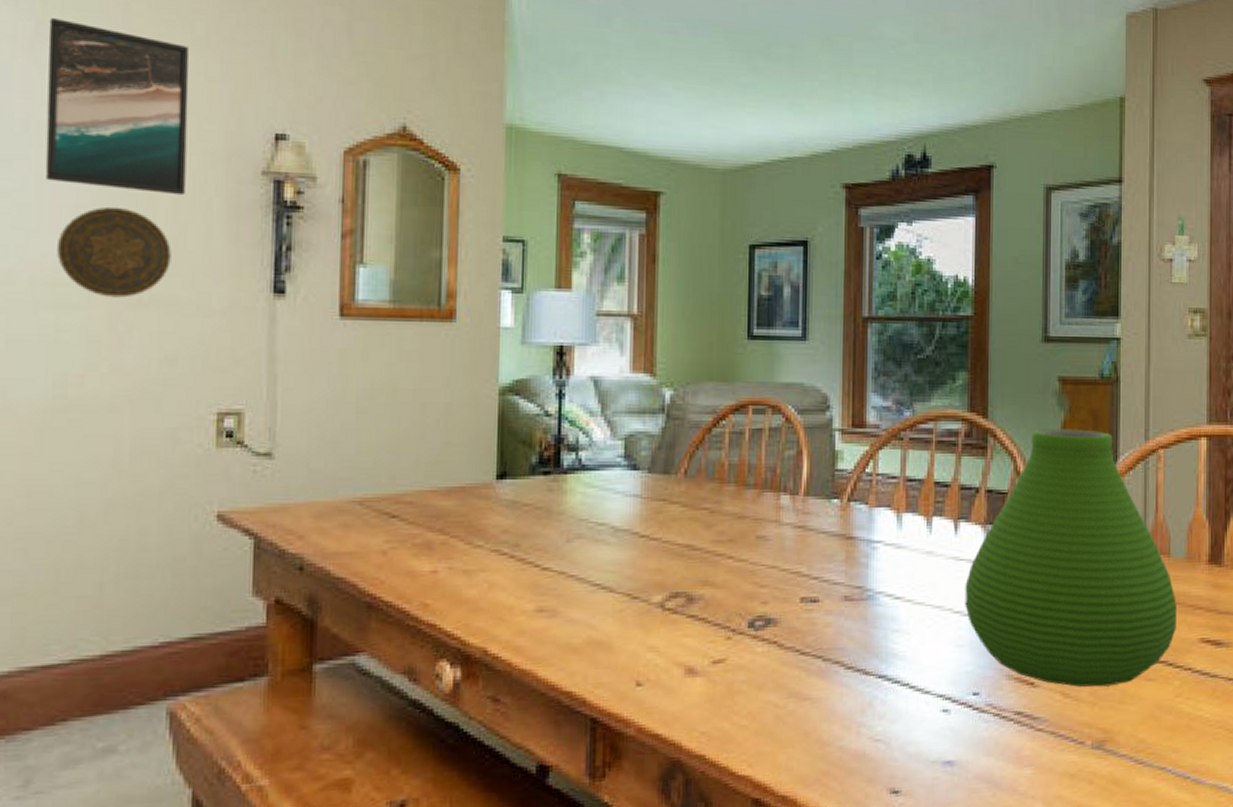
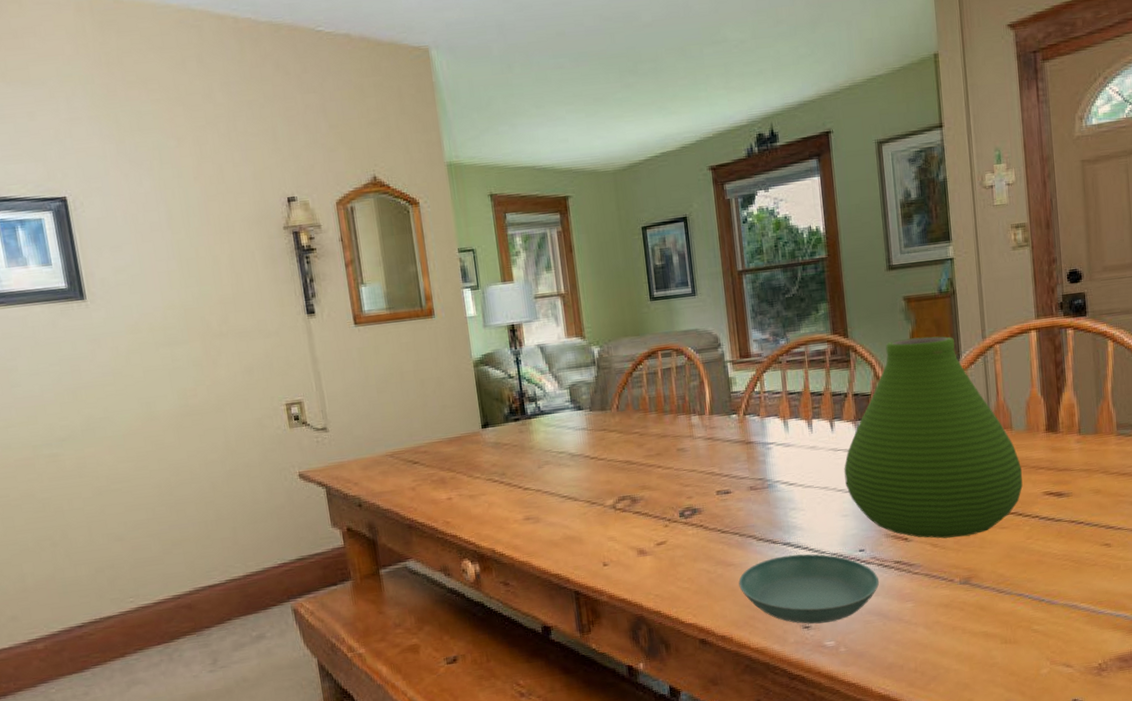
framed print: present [45,17,190,196] -> none [124,138,236,257]
decorative plate: present [57,206,171,298] -> none [161,267,236,333]
saucer: none [814,691,994,789] -> present [738,553,880,624]

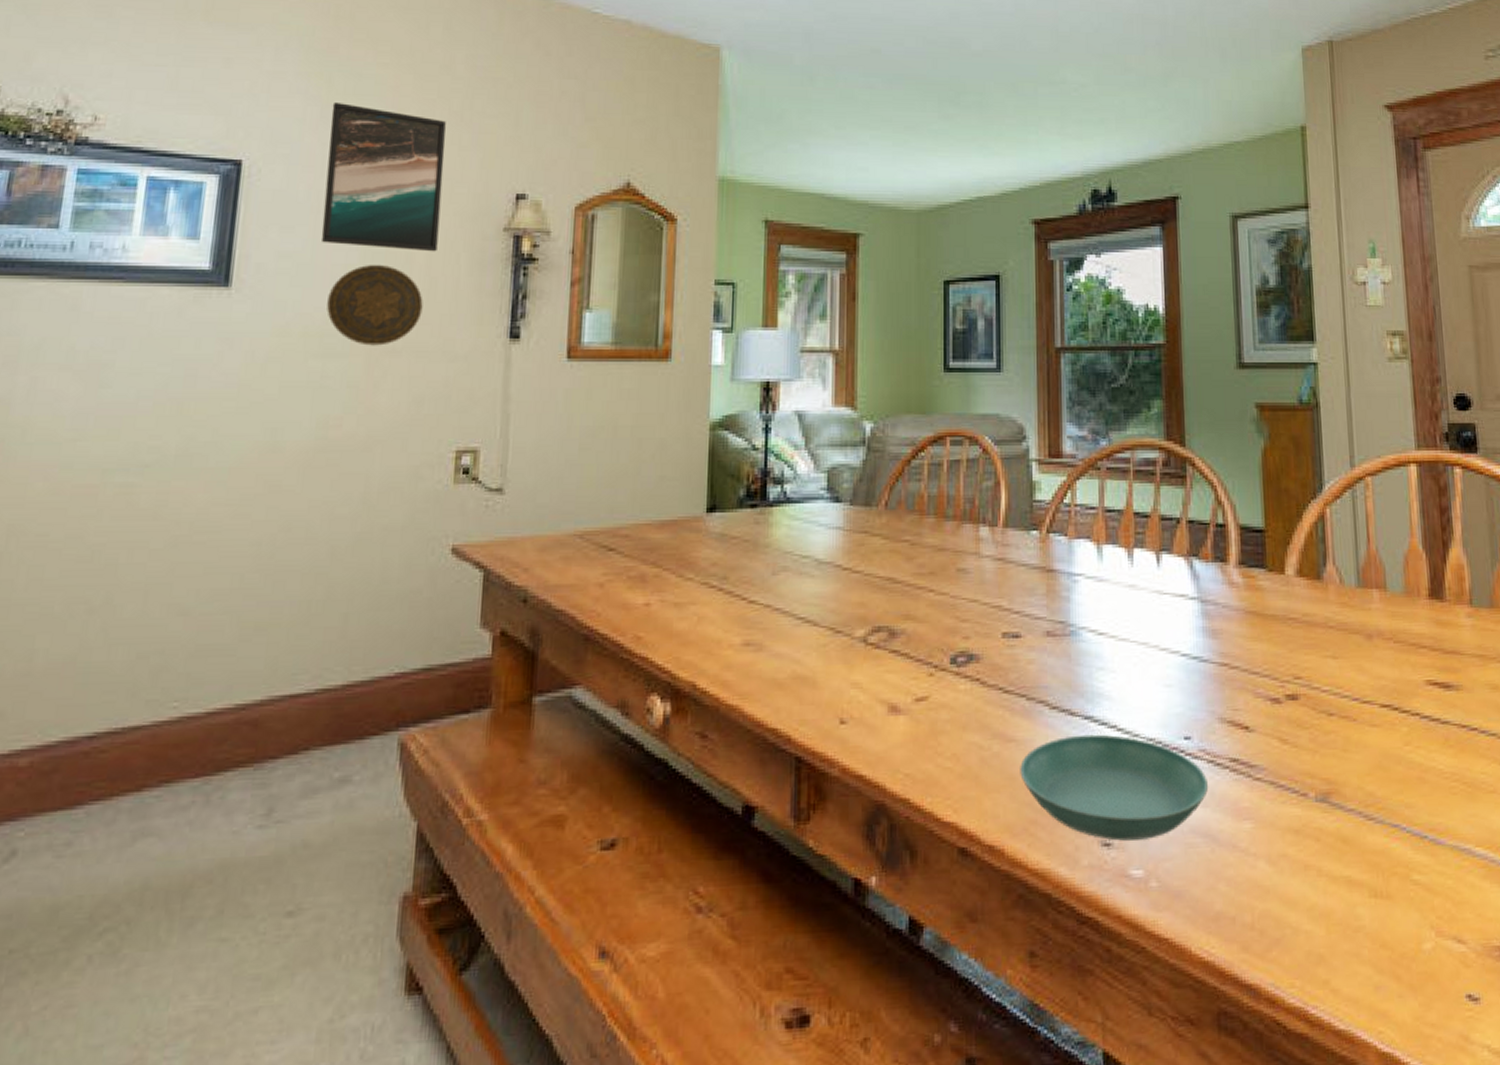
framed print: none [124,138,236,257] -> present [320,101,446,252]
decorative plate: none [161,267,236,333] -> present [327,264,423,346]
vase: present [844,336,1023,539] -> none [1170,456,1399,733]

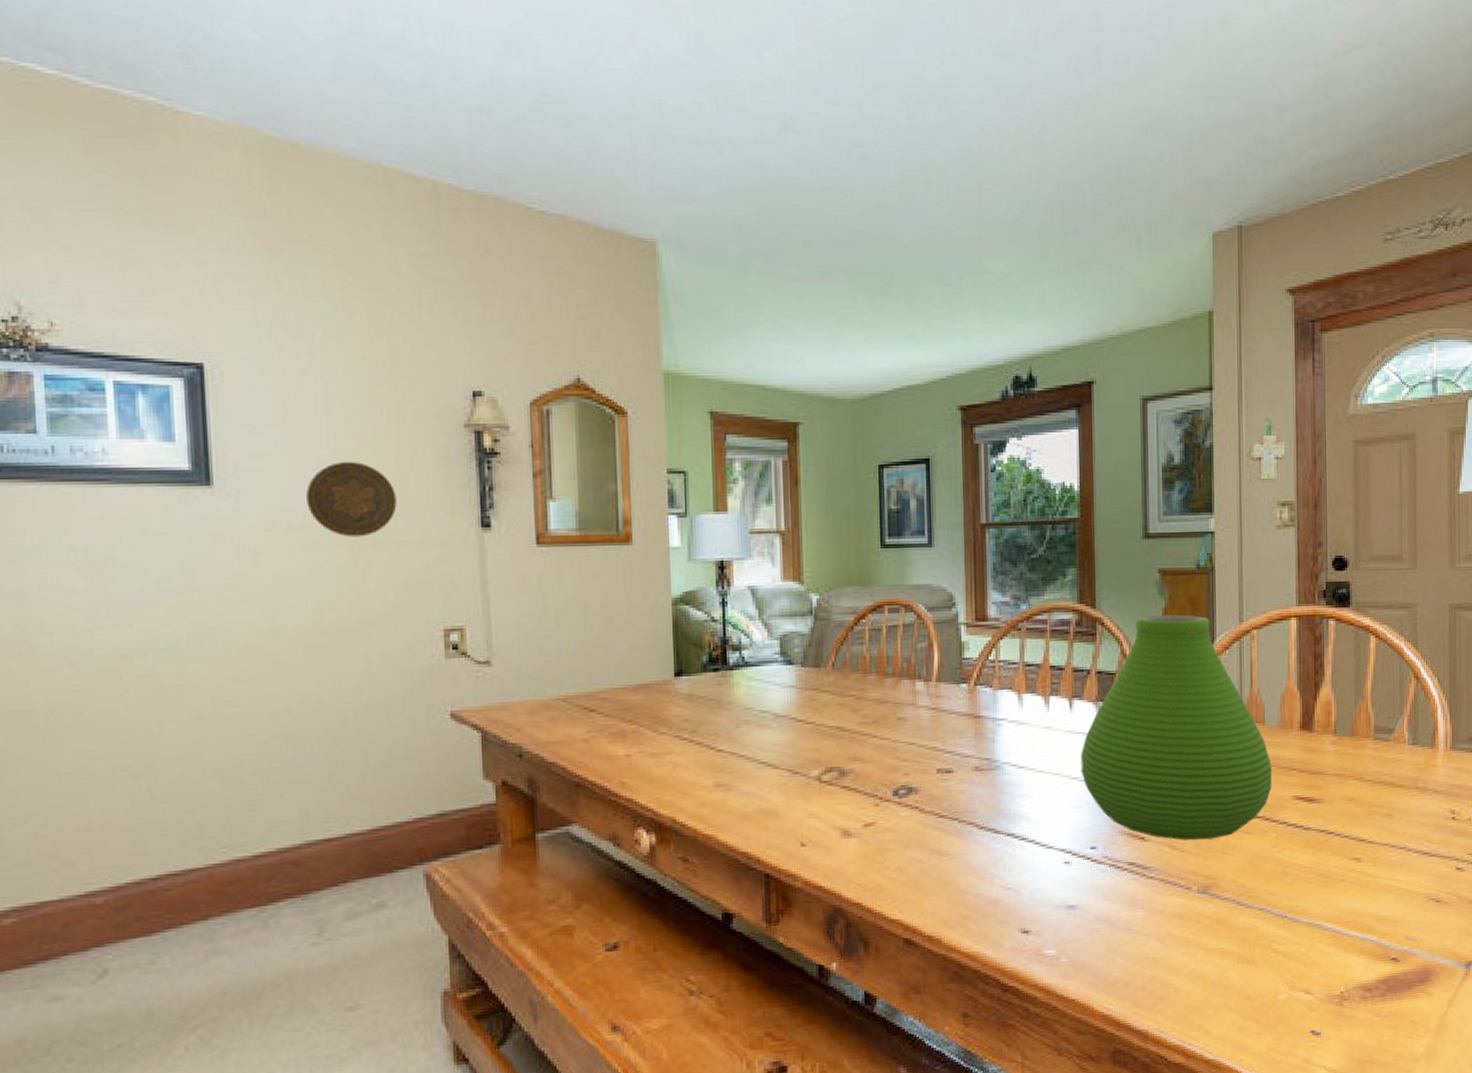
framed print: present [320,101,446,252] -> none [283,303,404,449]
saucer: present [1020,734,1209,841] -> none [953,847,1110,929]
vase: none [1170,456,1399,733] -> present [1080,614,1272,840]

